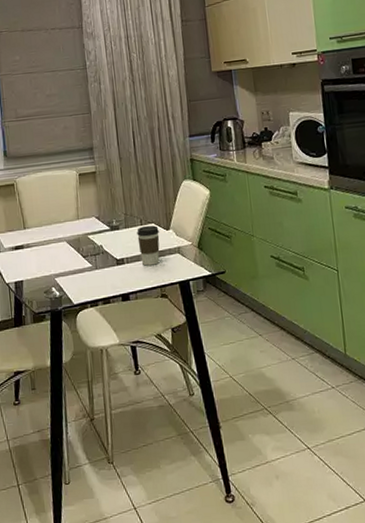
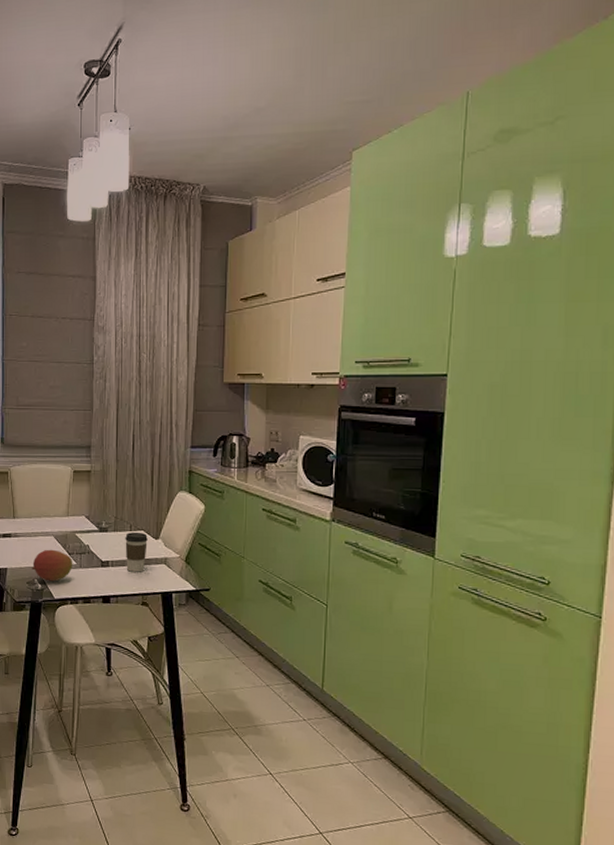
fruit: none [47,254,89,288] -> present [31,549,73,582]

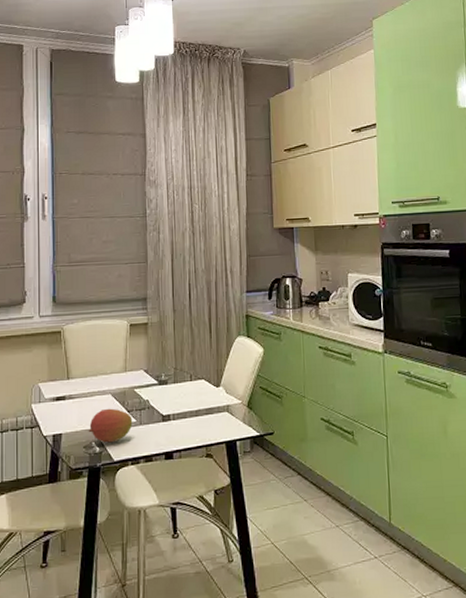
coffee cup: present [125,532,148,572] -> none [186,382,209,424]

